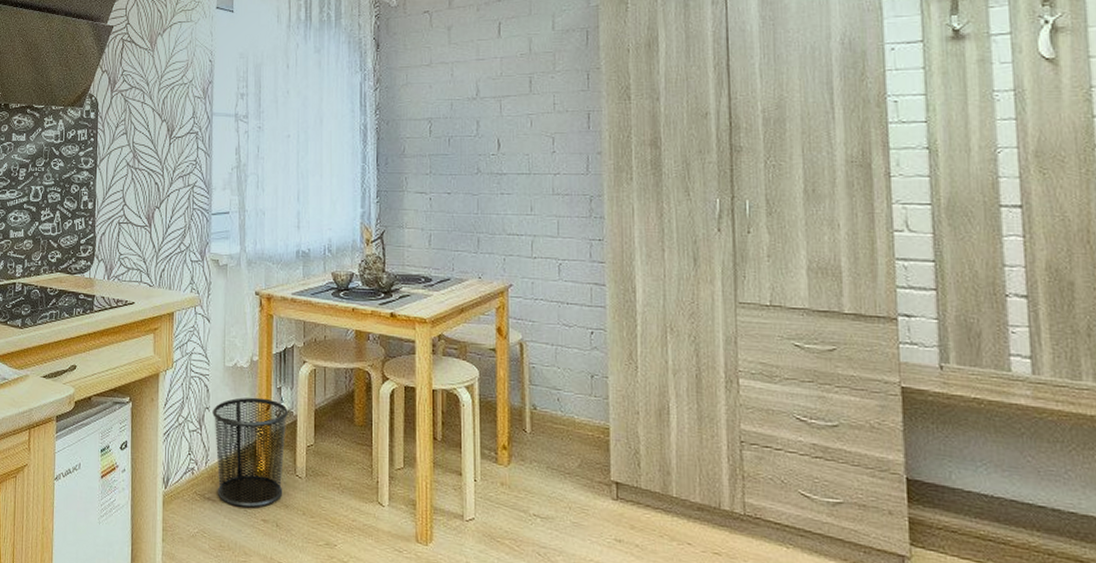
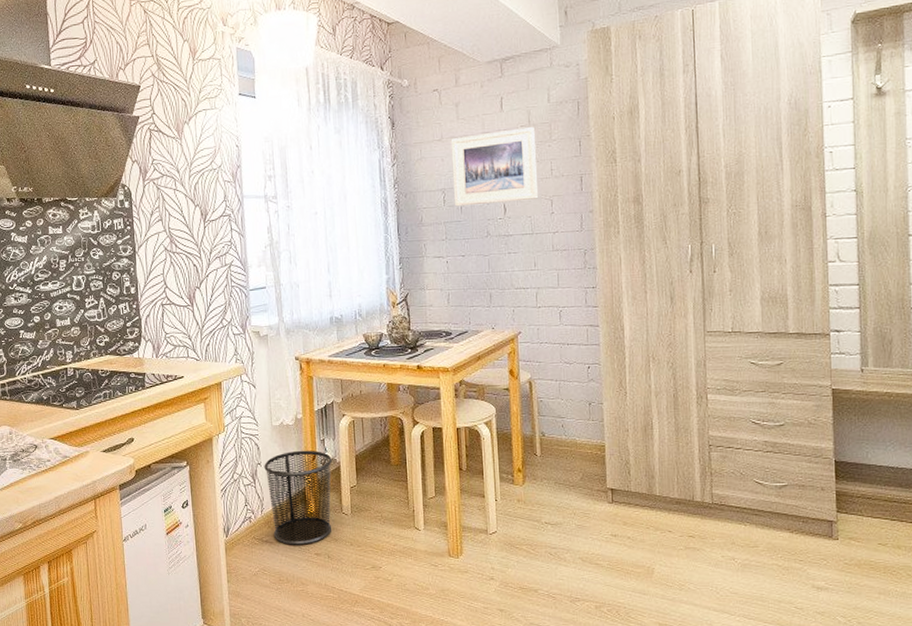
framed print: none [440,55,539,138] -> present [450,126,539,207]

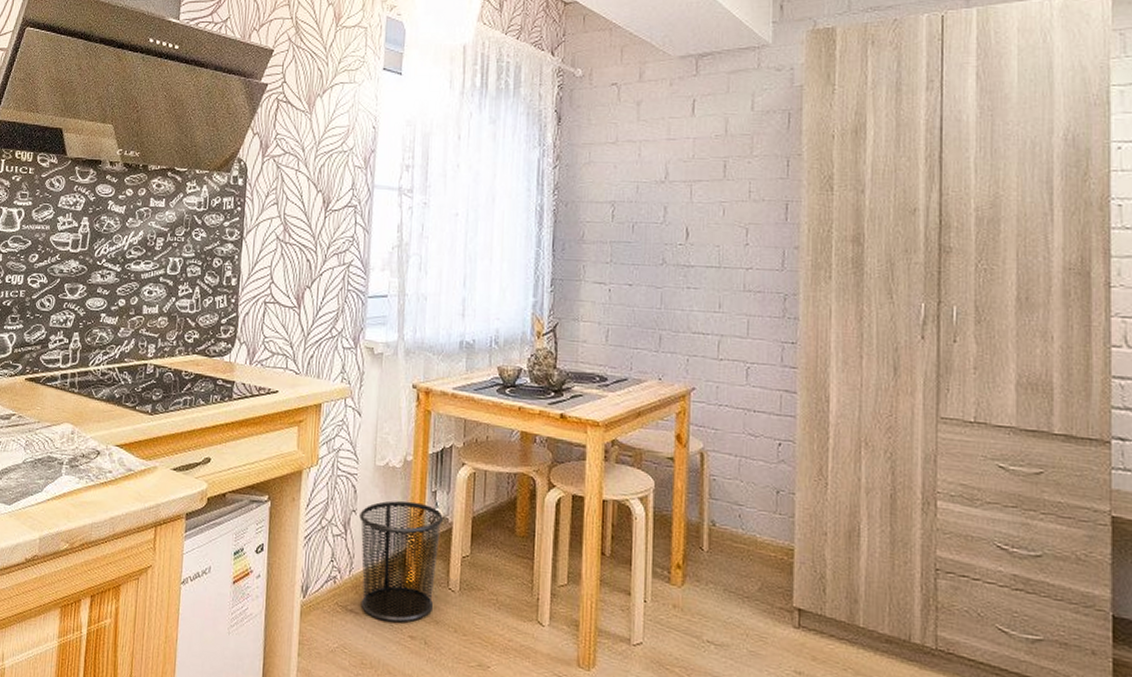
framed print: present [450,126,539,207] -> none [624,137,733,226]

